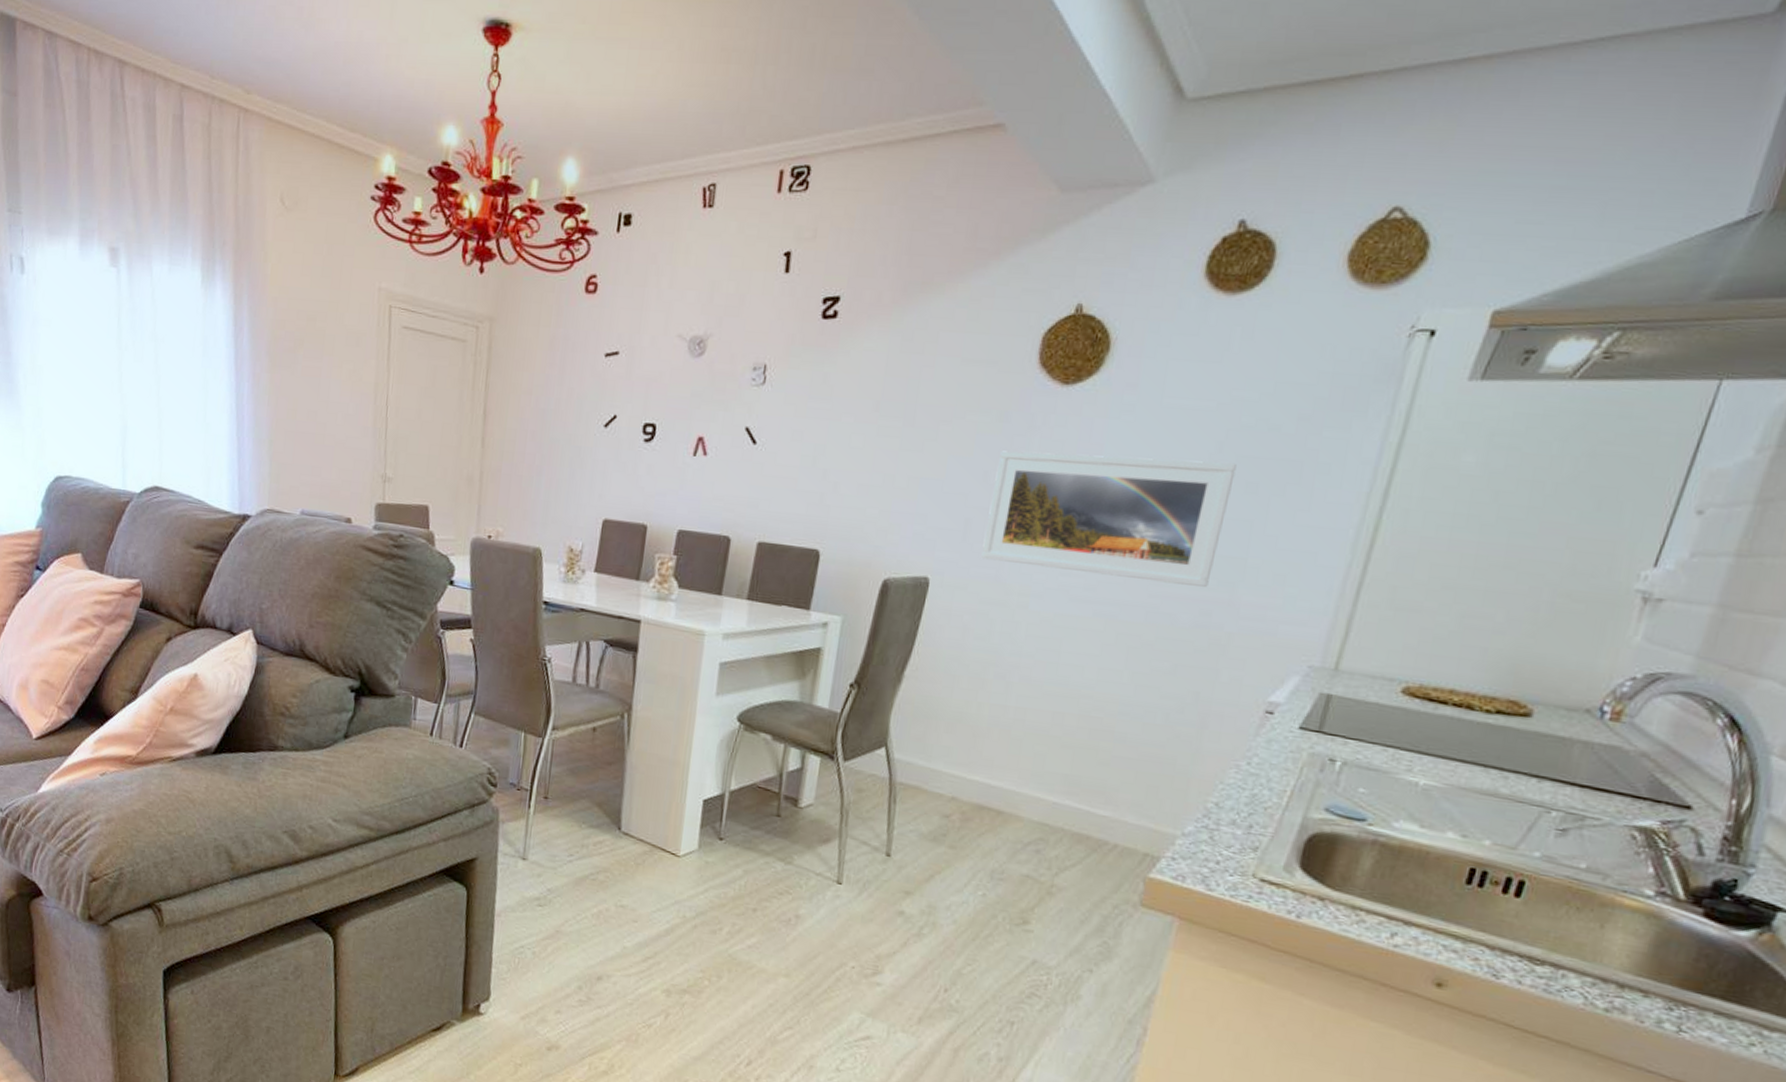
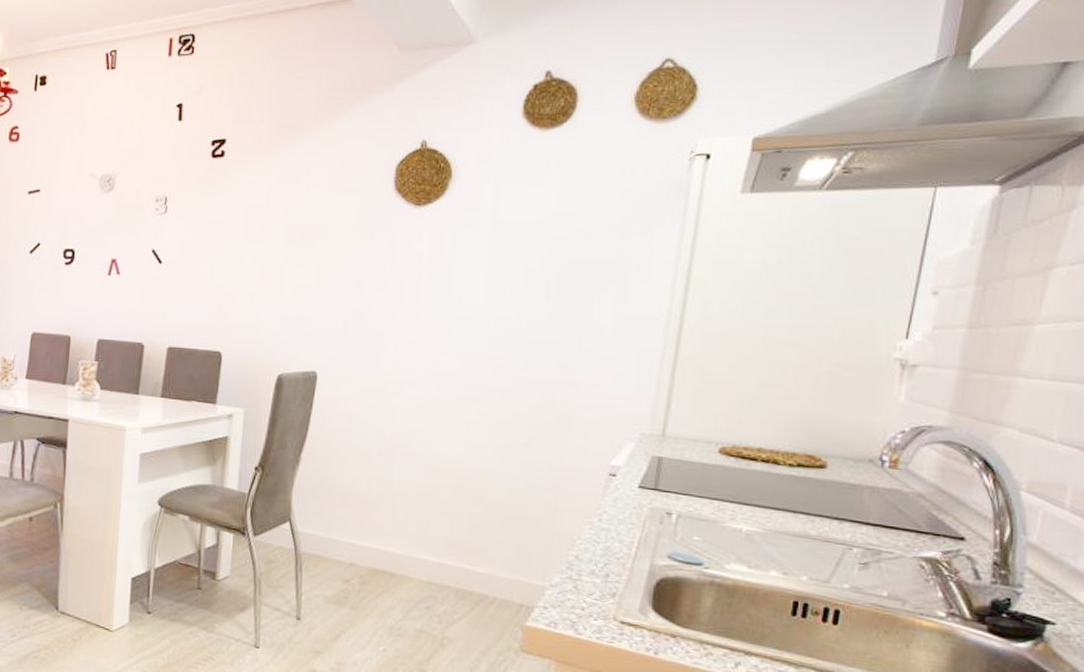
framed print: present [981,450,1237,588] -> none [360,262,564,371]

